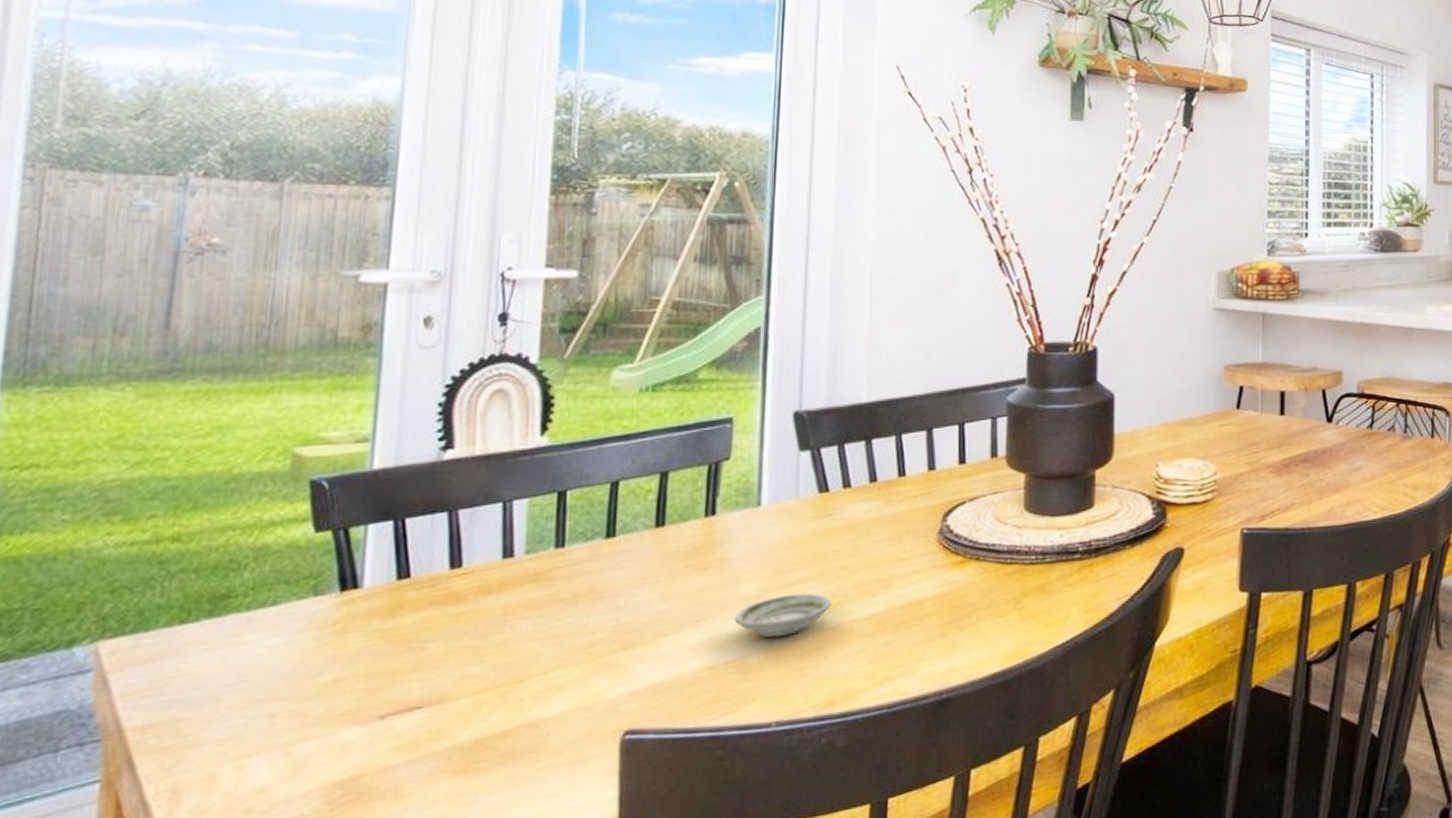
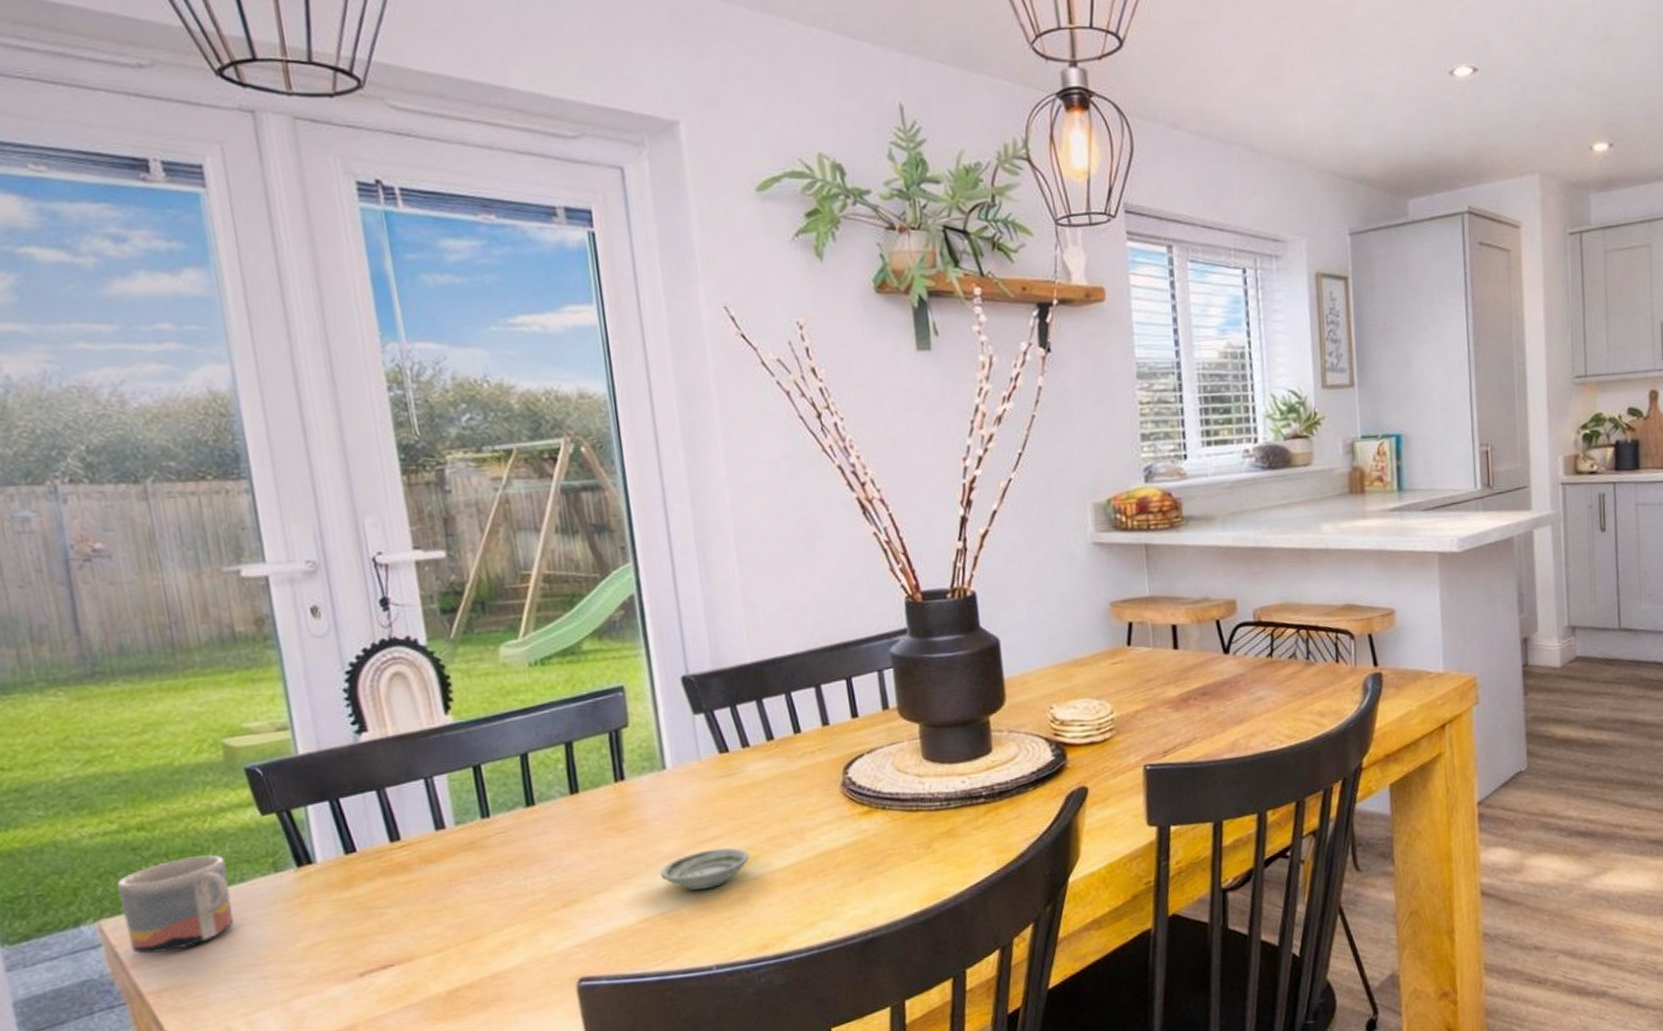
mug: none [124,573,261,683] -> present [116,855,235,954]

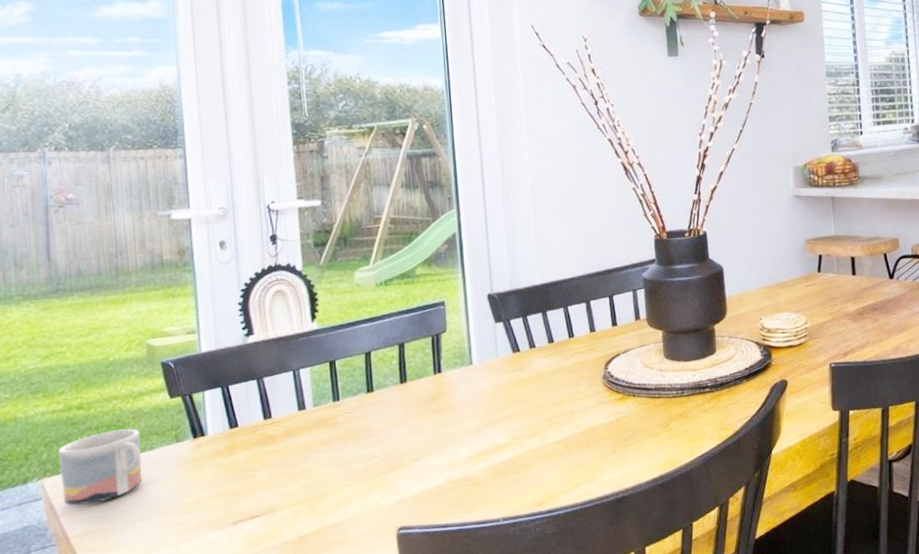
saucer: present [659,848,750,890] -> none [464,425,532,458]

